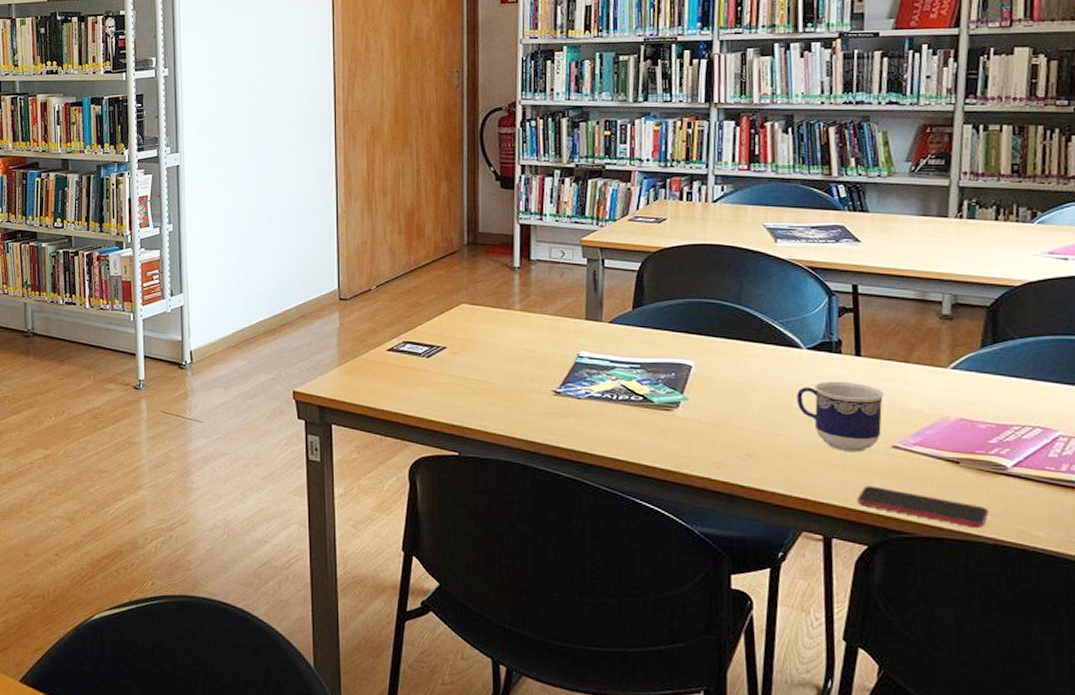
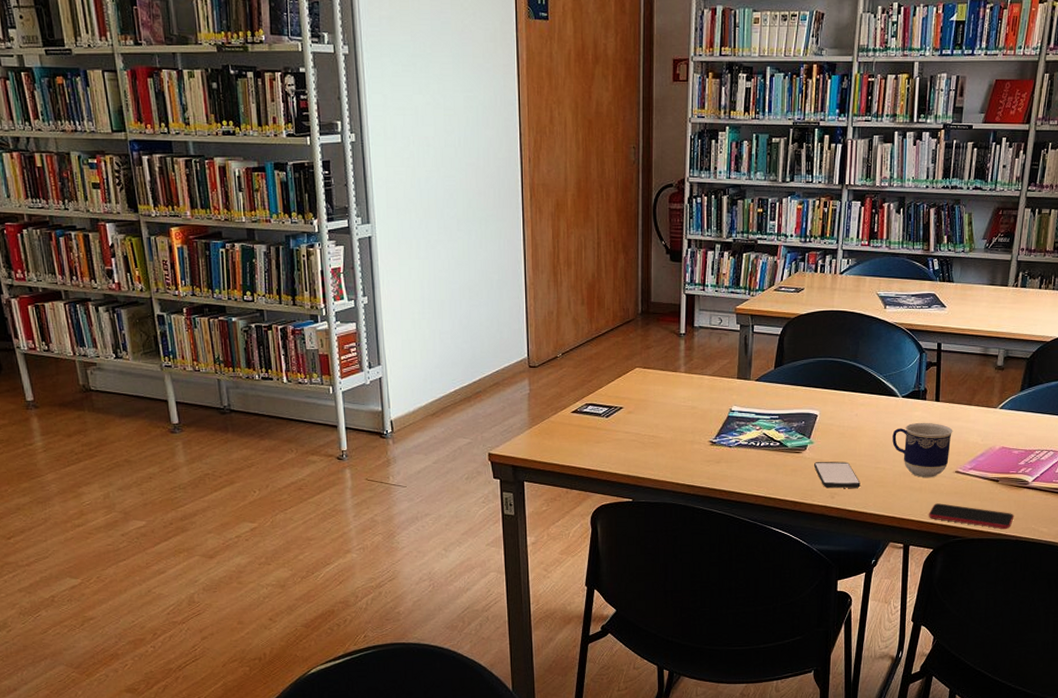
smartphone: none [691,423,756,458] -> present [814,462,861,488]

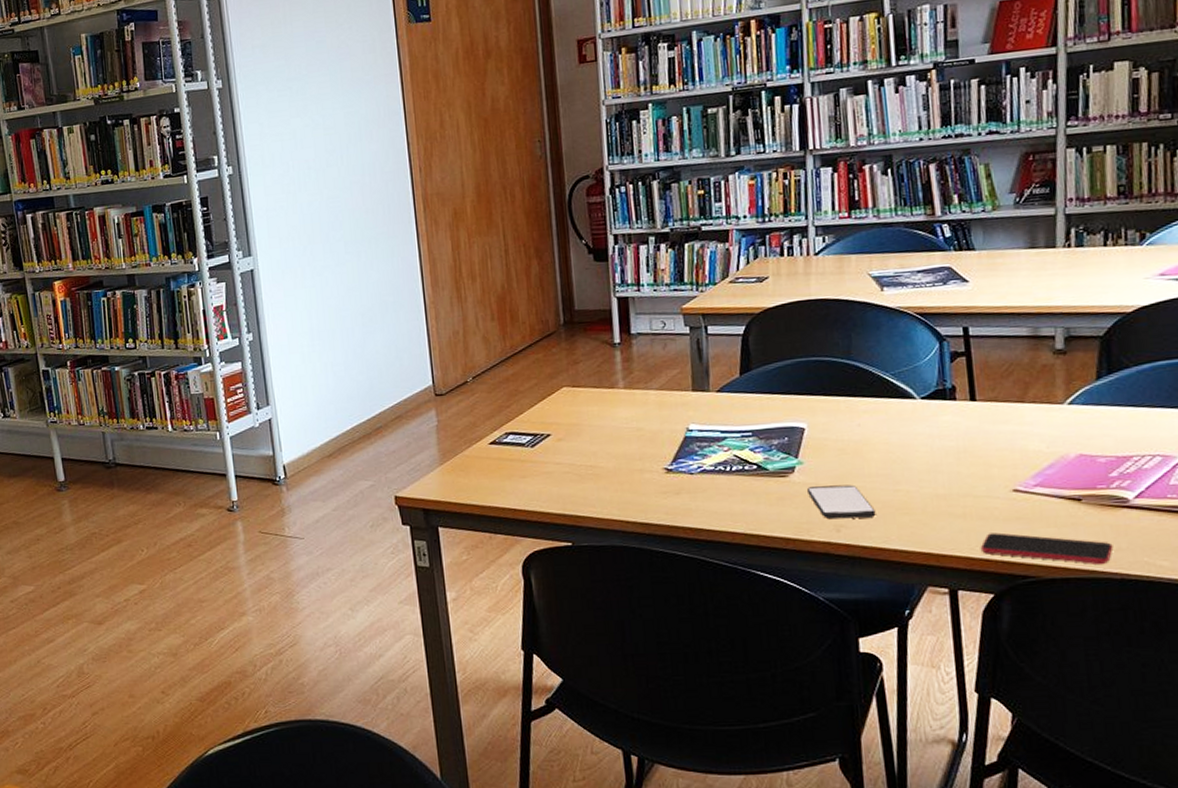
cup: present [892,422,953,477] -> none [913,428,1002,500]

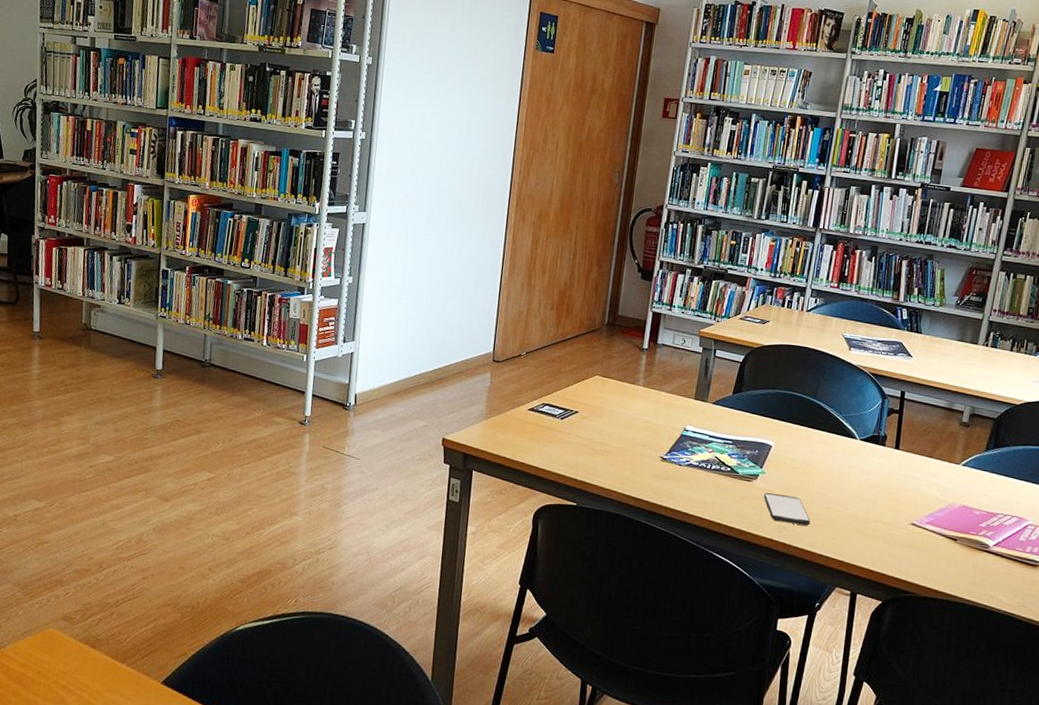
smartphone: present [980,532,1113,566] -> none [879,553,972,593]

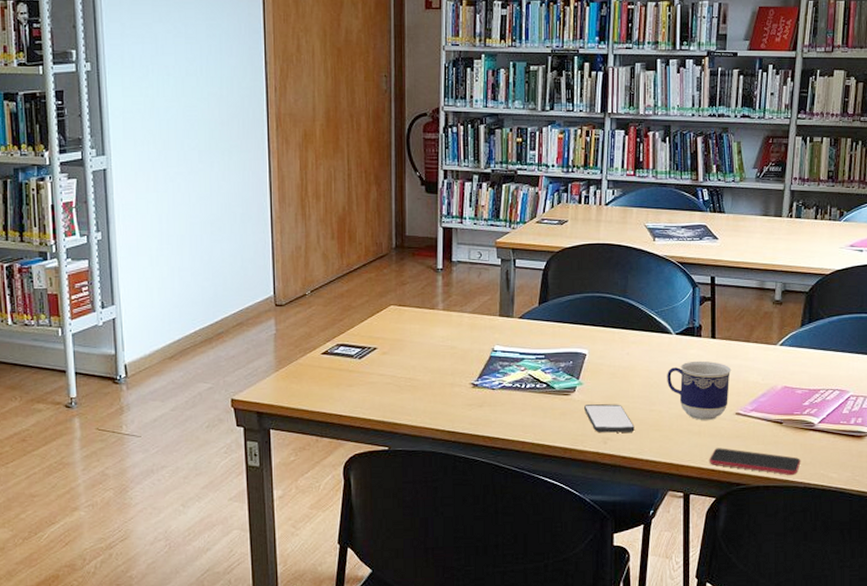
cup: none [847,467,912,526] -> present [667,360,732,420]
smartphone: none [879,553,972,593] -> present [709,448,801,476]

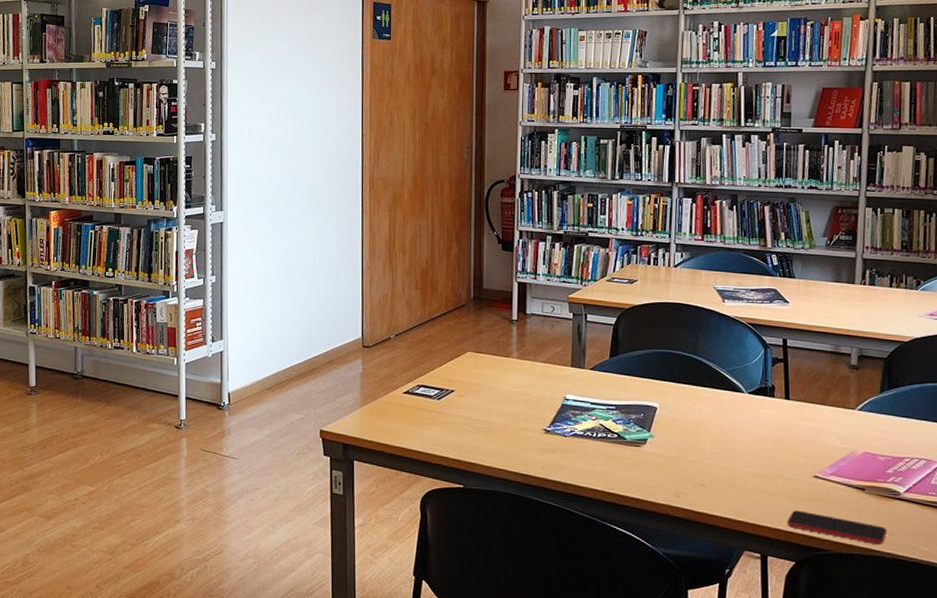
smartphone: present [584,404,635,433] -> none [656,457,708,488]
cup: present [667,360,732,420] -> none [740,420,808,481]

